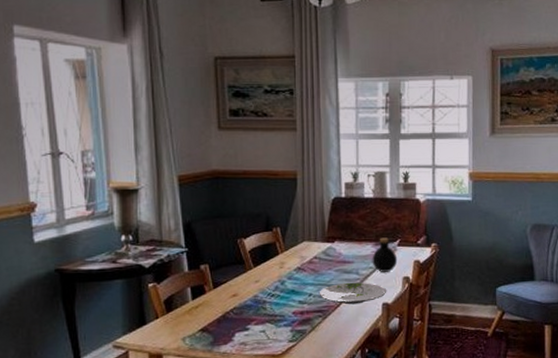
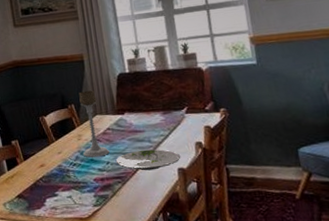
candle holder: none [284,213,313,288] -> present [78,90,110,158]
bottle: present [372,237,398,272] -> none [161,106,188,139]

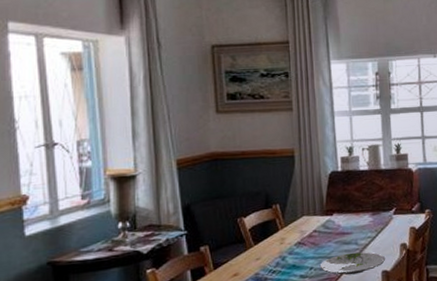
candle holder: present [78,90,110,158] -> none [285,189,314,263]

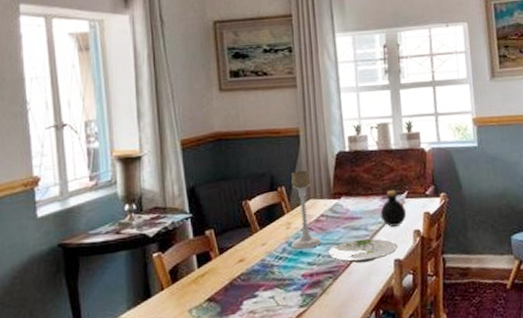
candle holder: none [285,189,314,263] -> present [291,170,322,249]
bottle: none [369,207,394,241] -> present [380,190,407,227]

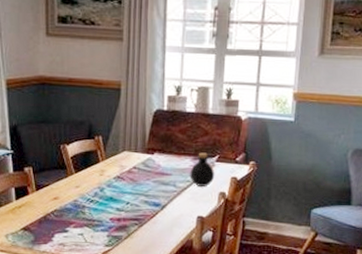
candle holder: present [291,170,322,249] -> none [103,123,131,196]
plate: present [328,238,398,263] -> none [136,194,203,216]

